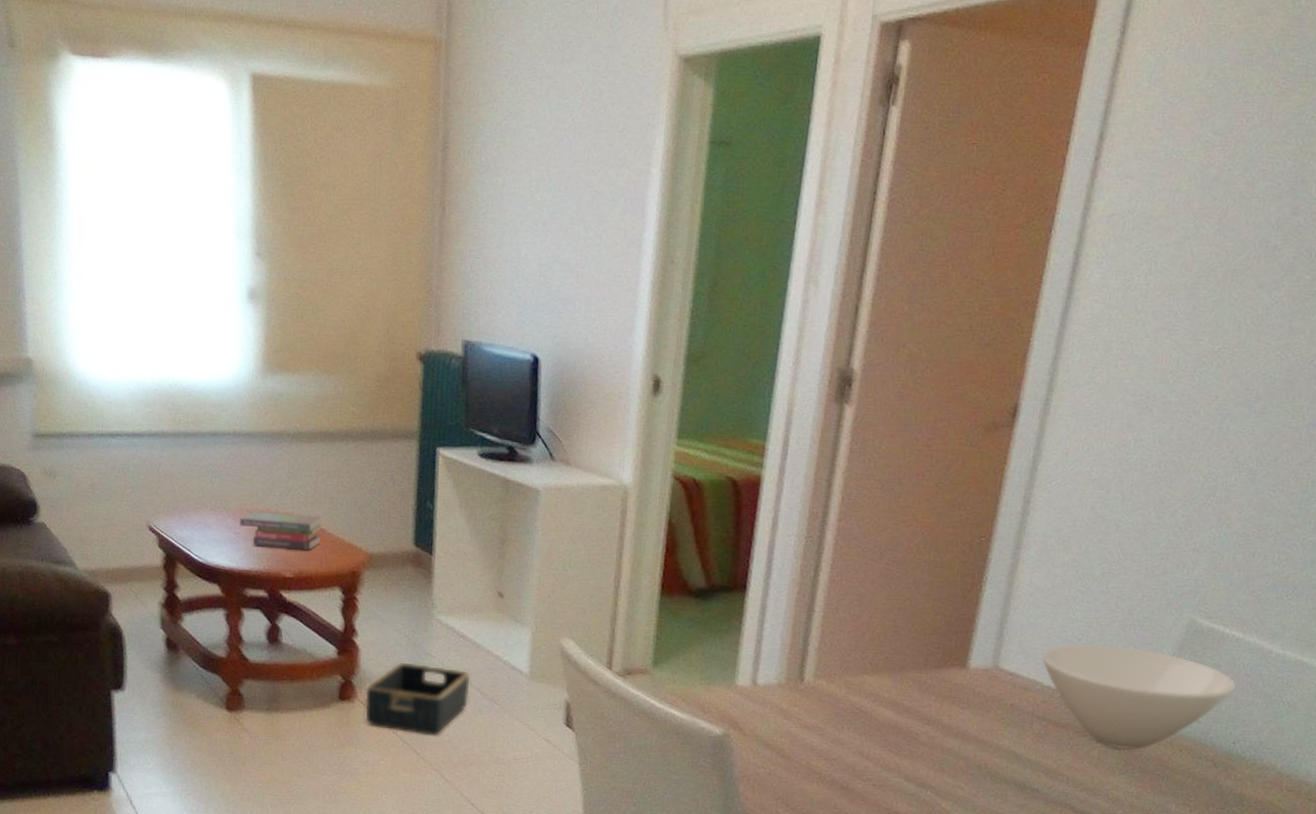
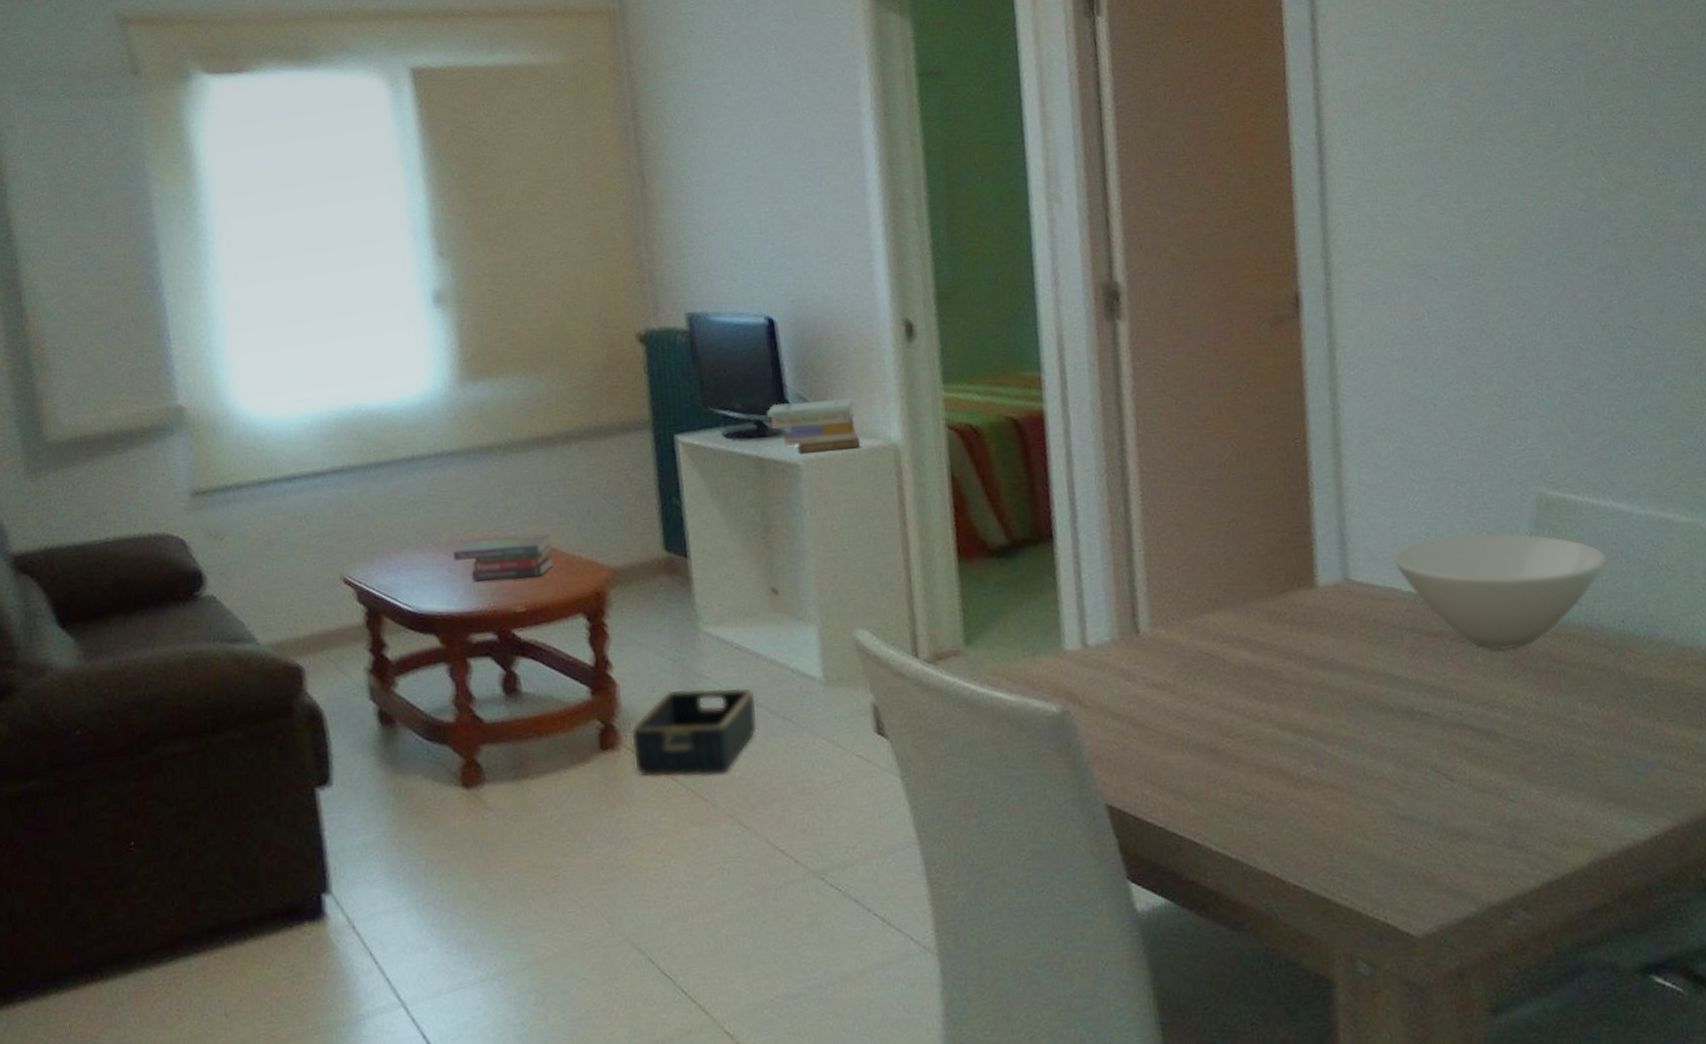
books: none [518,433,596,484] -> present [766,397,860,454]

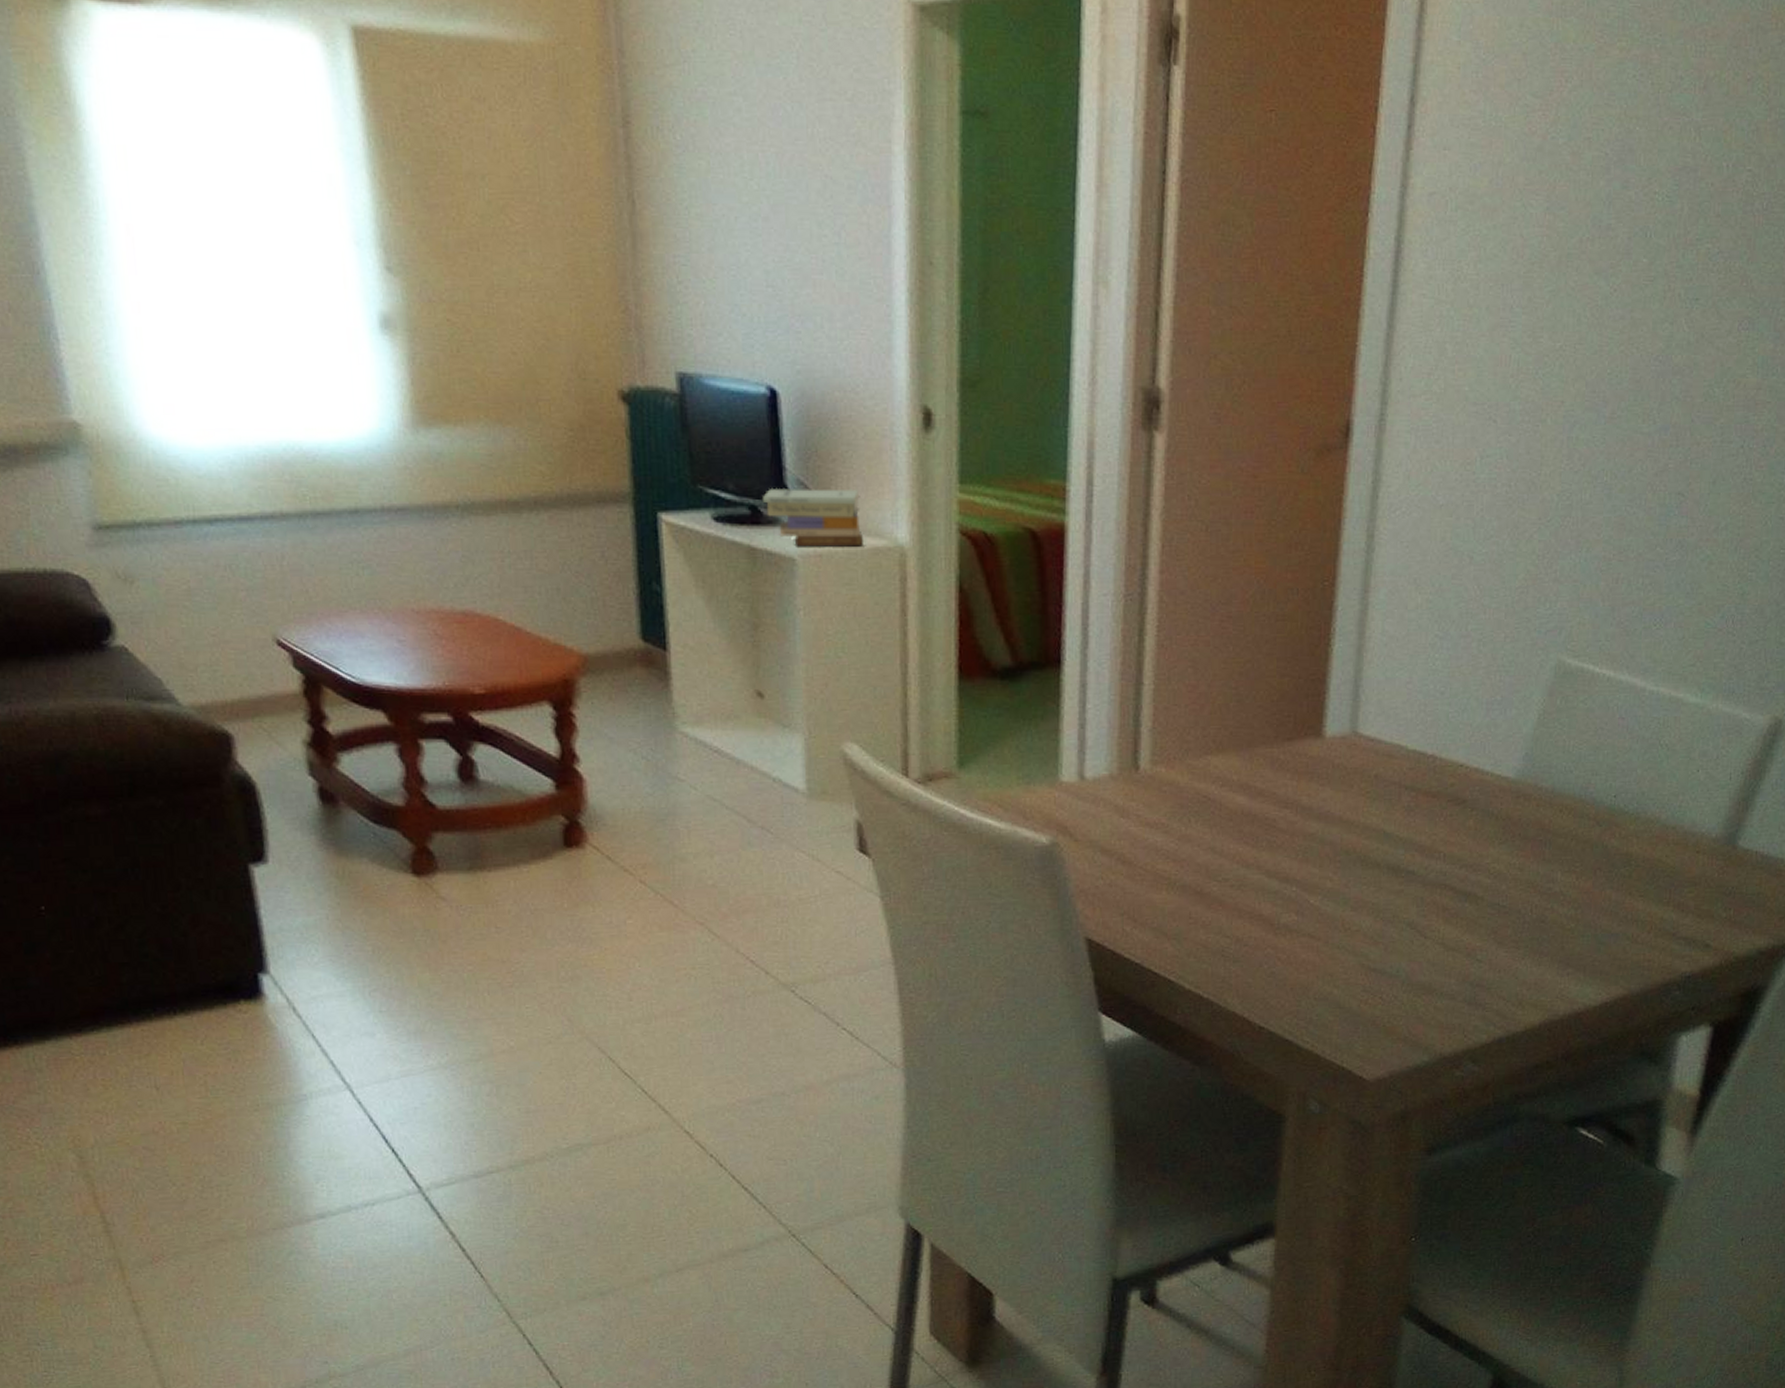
books: present [452,533,554,582] -> none [402,609,517,658]
basket: present [631,686,758,776] -> none [598,789,735,880]
bowl: present [1392,533,1608,650] -> none [1404,696,1613,815]

